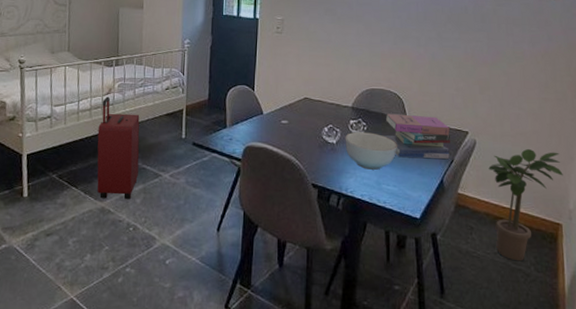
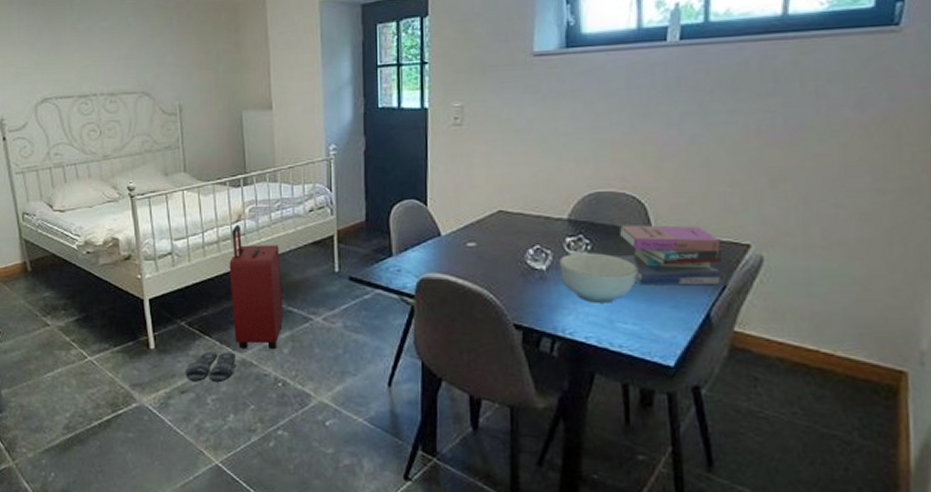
slippers: none [52,200,97,227] -> present [186,351,237,383]
potted plant: present [488,148,563,262] -> none [783,264,911,425]

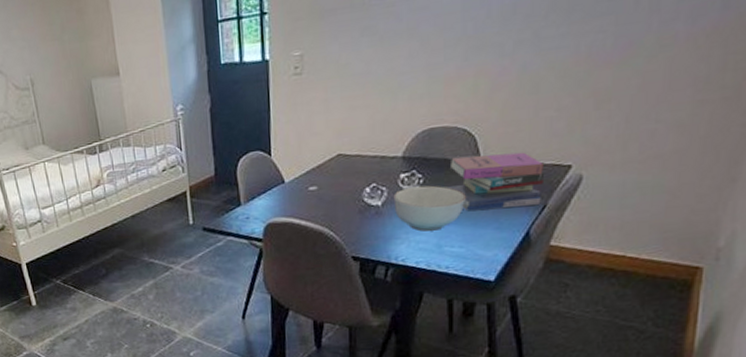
slippers: present [186,351,237,383] -> none [66,302,110,330]
suitcase: present [229,224,283,350] -> none [93,189,147,299]

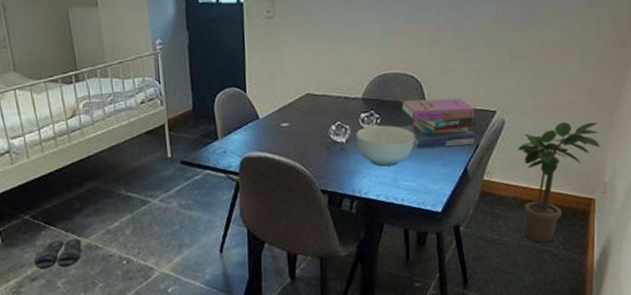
slippers: none [66,302,110,330] -> present [34,238,83,269]
potted plant: none [598,174,716,318] -> present [518,121,600,243]

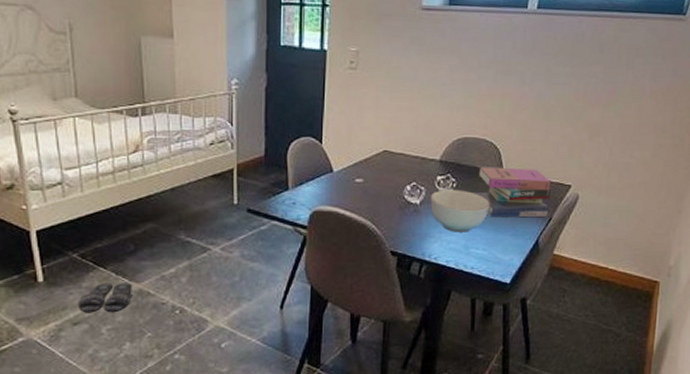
potted plant: present [518,121,600,243] -> none [588,202,668,322]

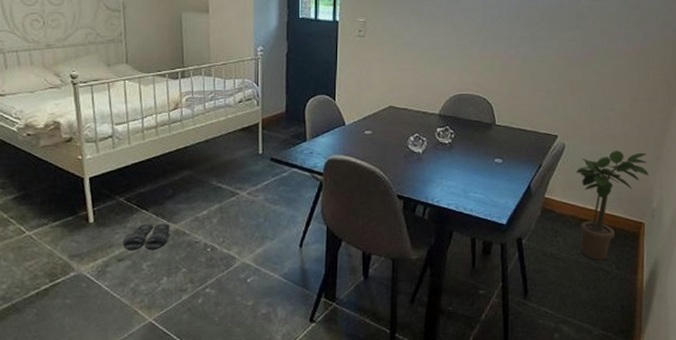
bowl: present [430,189,491,232] -> none [431,140,486,178]
books: present [474,166,552,217] -> none [471,119,540,164]
potted plant: none [588,202,668,322] -> present [576,150,649,261]

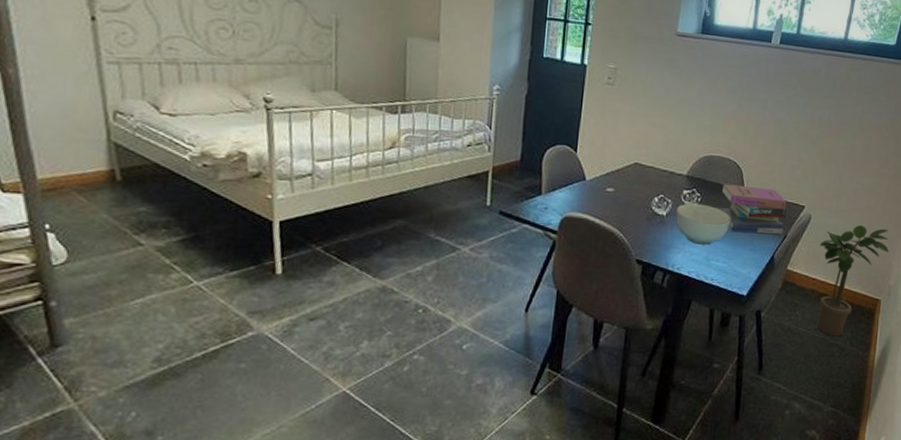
slippers: present [123,223,171,251] -> none [317,278,376,310]
bowl: none [431,140,486,178] -> present [676,203,732,245]
books: none [471,119,540,164] -> present [717,183,787,234]

